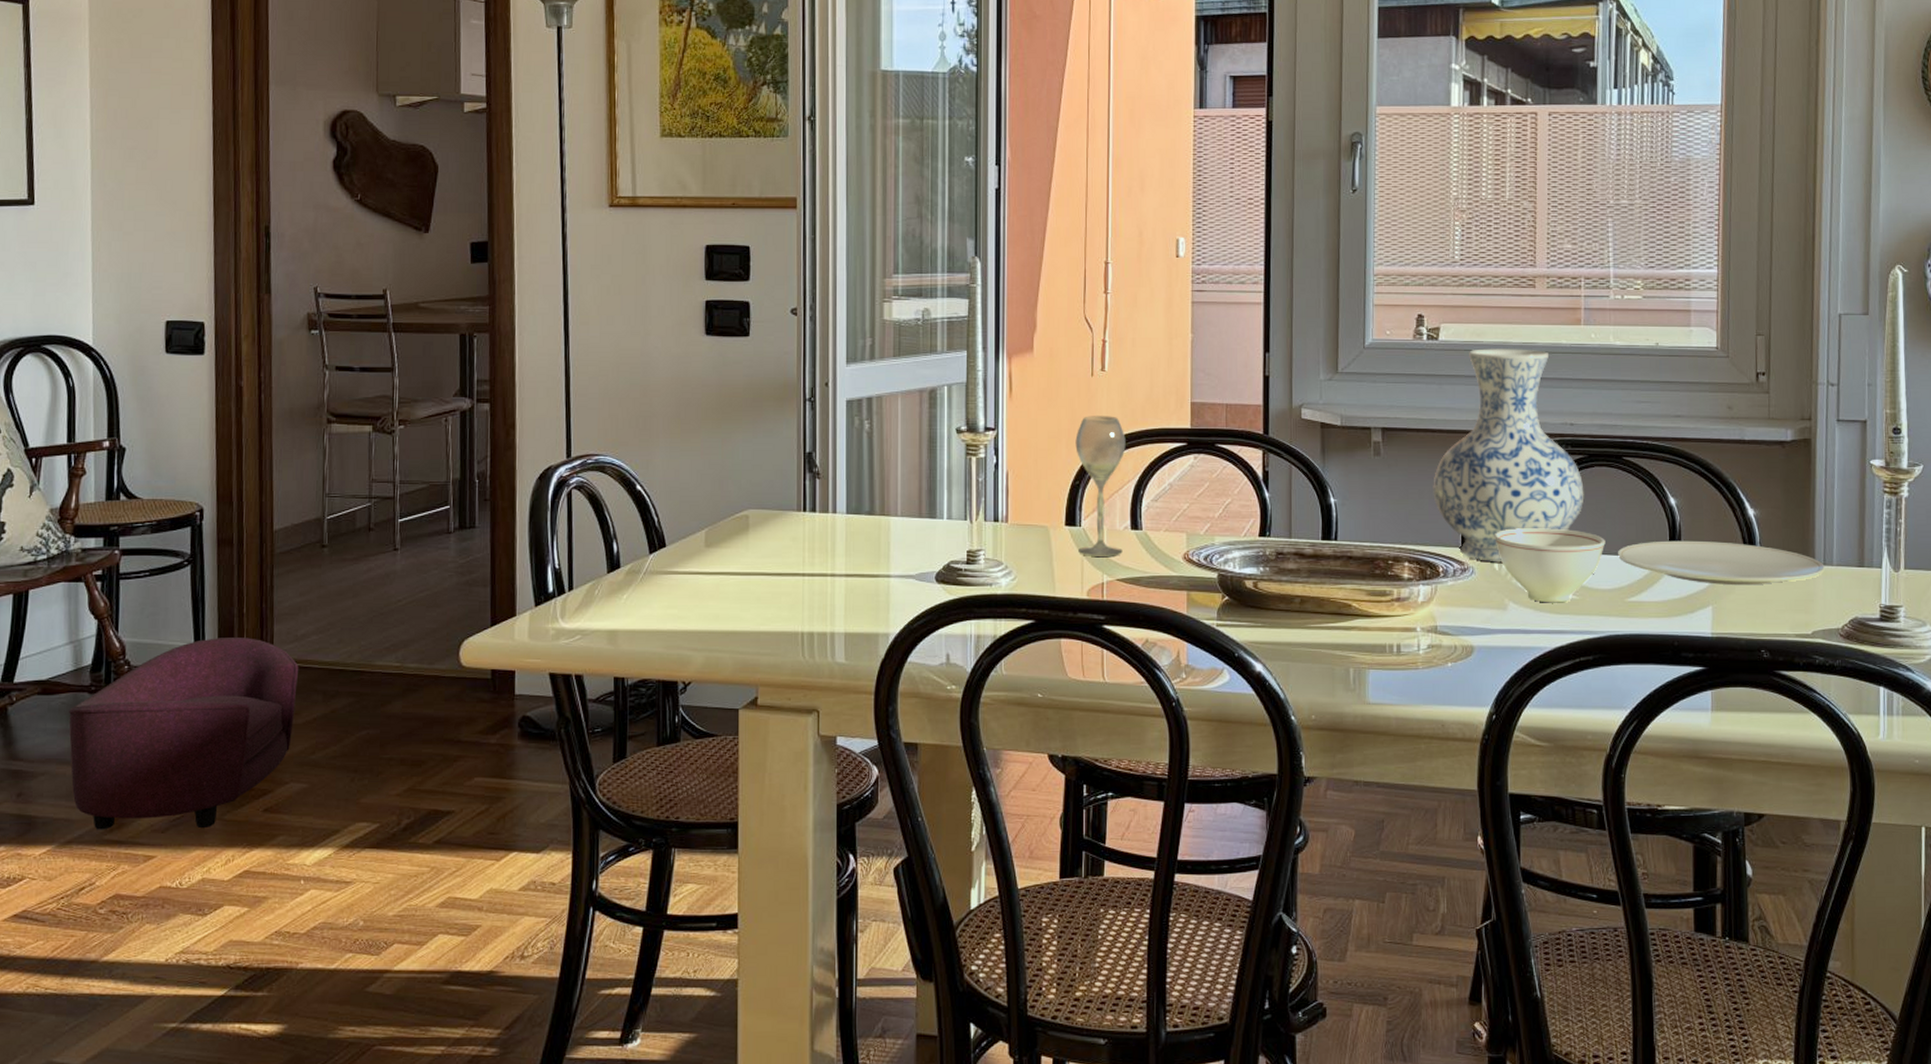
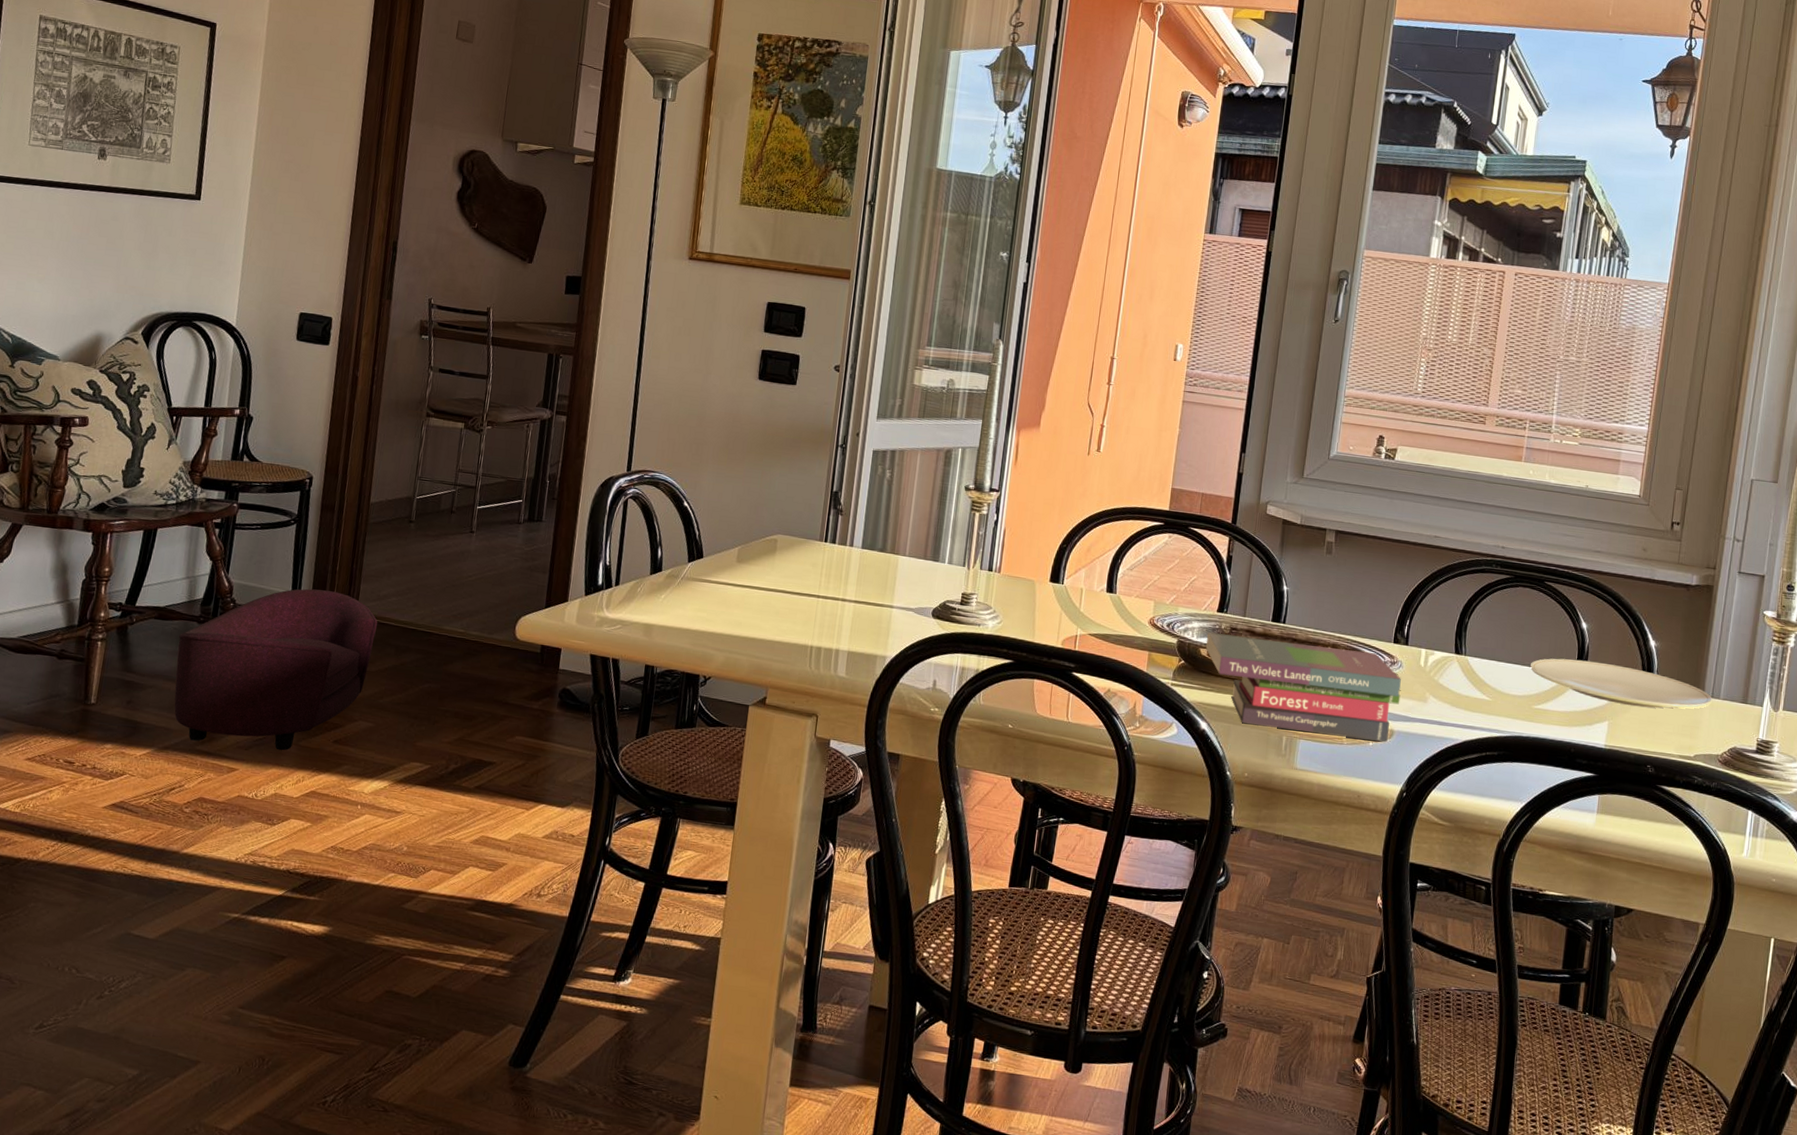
wineglass: present [1075,416,1126,556] -> none [1058,489,1111,614]
books: none [1250,560,1477,661] -> present [1205,632,1401,743]
vase: present [1433,349,1584,563] -> none [1374,472,1508,661]
bowl: present [1493,528,1606,603] -> none [1423,631,1521,703]

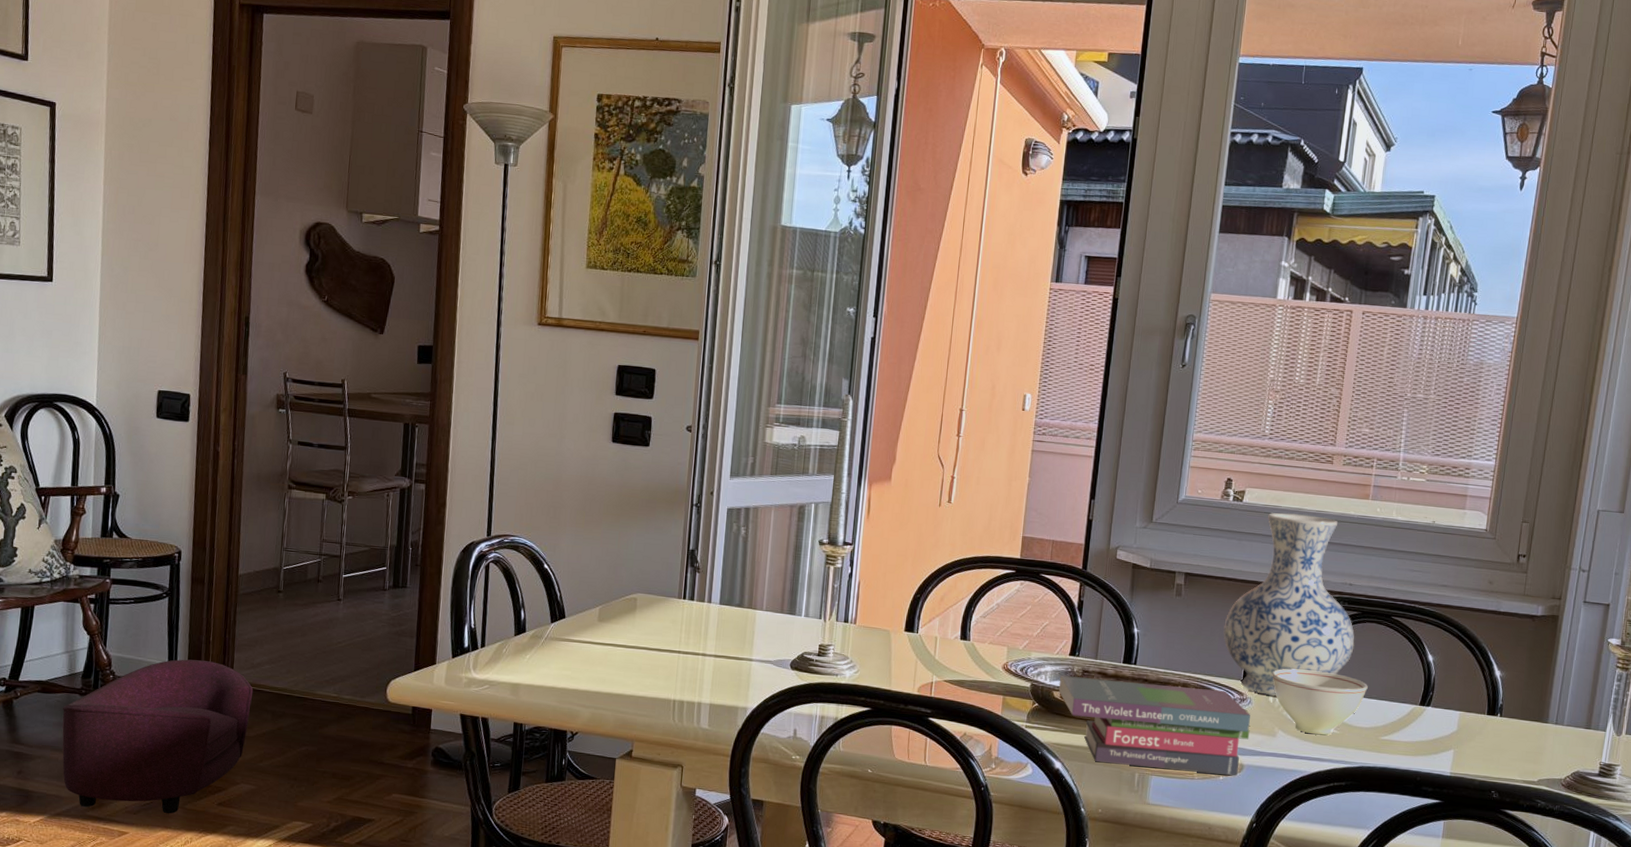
vase: none [1374,472,1508,661] -> present [1223,512,1355,696]
bowl: none [1423,631,1521,703] -> present [1271,668,1368,736]
plate: present [1530,658,1712,708] -> none [1377,690,1556,736]

